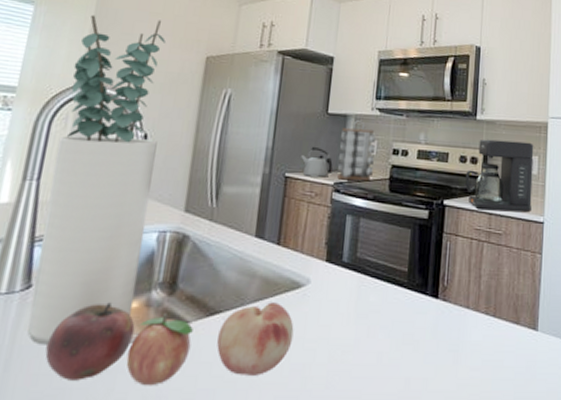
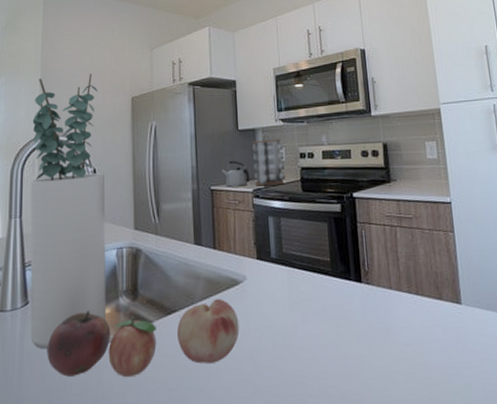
coffee maker: present [465,139,534,213] -> none [369,129,437,198]

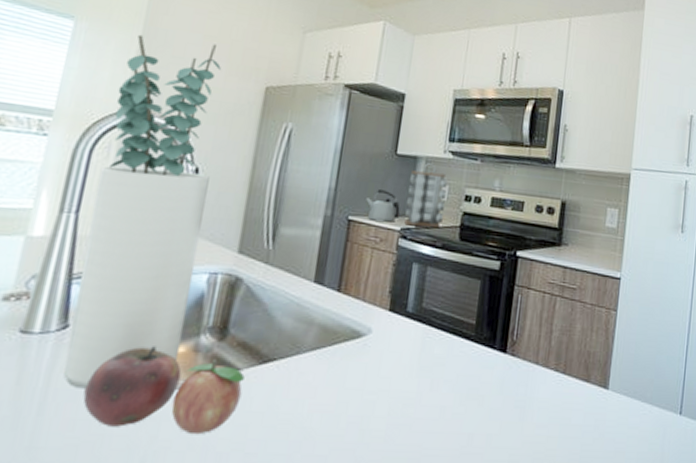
fruit: present [177,299,239,364] -> none [269,351,353,427]

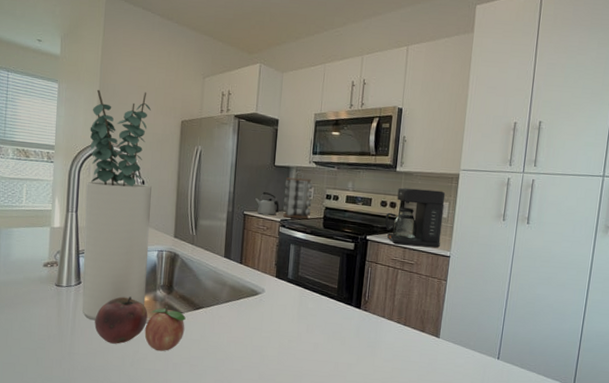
coffee maker: none [540,189,615,268] -> present [385,187,446,248]

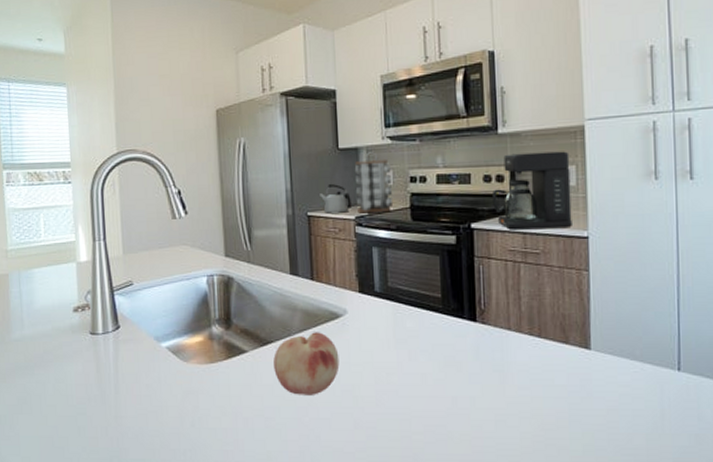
vase: present [82,89,152,321] -> none [109,81,200,373]
fruit: present [94,296,148,344] -> none [141,337,205,400]
fruit: present [144,305,186,352] -> none [203,344,253,404]
fruit: none [202,303,254,351] -> present [273,332,340,395]

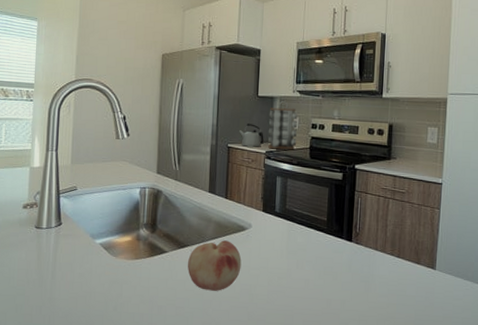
coffee maker: present [491,151,572,230] -> none [373,114,434,175]

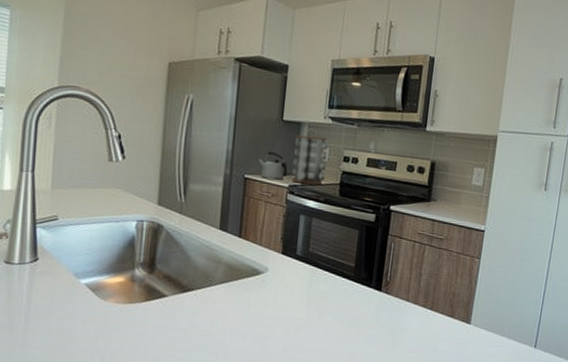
fruit: present [188,240,242,291] -> none [191,285,255,342]

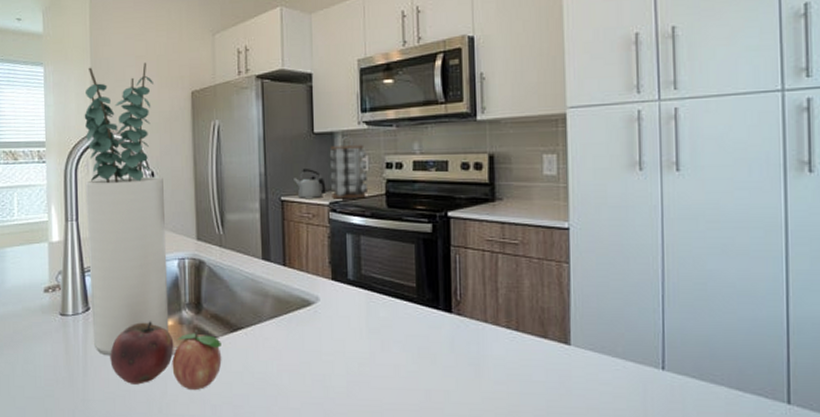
vase: none [38,19,130,306] -> present [84,62,169,356]
fruit: none [55,276,124,335] -> present [110,321,174,385]
fruit: none [119,287,171,343] -> present [172,329,222,391]

